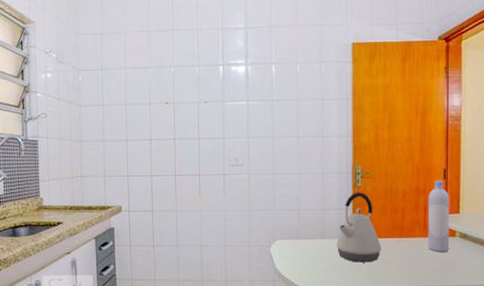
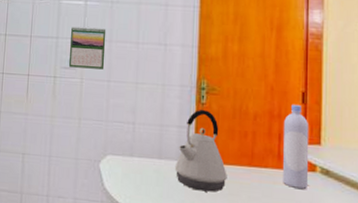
calendar: none [236,125,269,165] -> present [69,26,106,70]

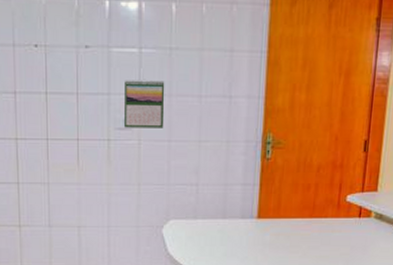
kettle: present [174,109,227,192] -> none [238,164,289,246]
bottle: present [283,104,310,189] -> none [340,153,369,234]

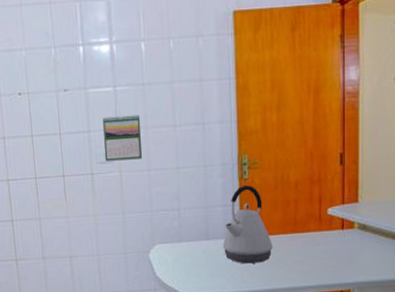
kettle: none [238,164,289,246] -> present [222,184,273,264]

